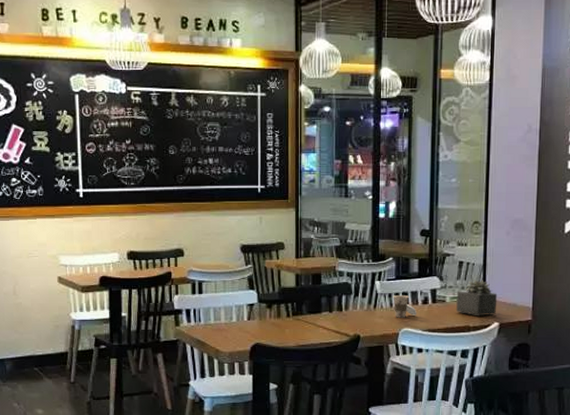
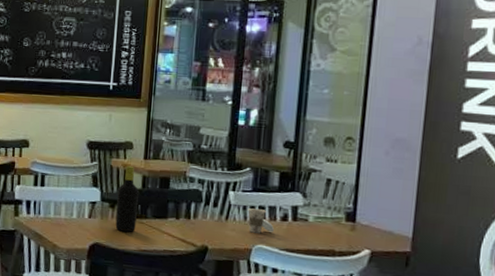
bottle: none [274,265,294,329] -> present [115,165,140,232]
succulent plant: present [456,279,498,315] -> none [320,200,371,242]

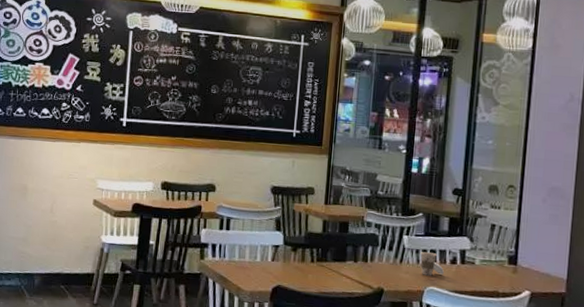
bottle: present [115,165,140,232] -> none [297,210,320,275]

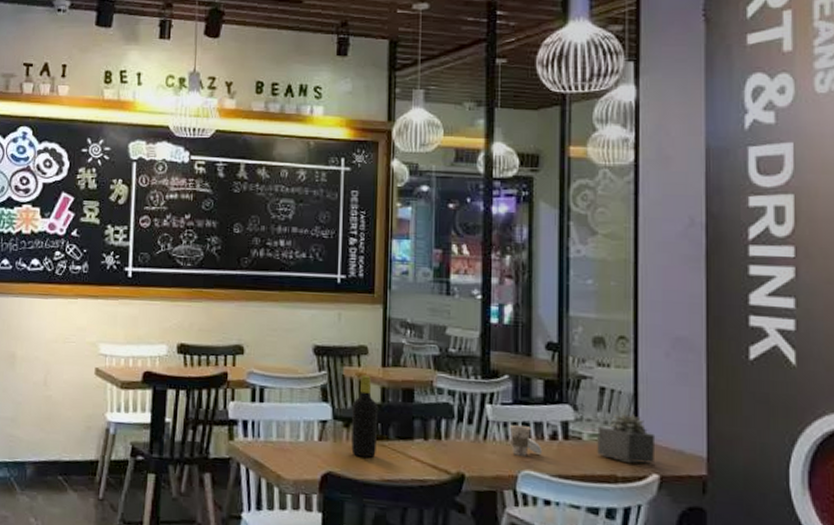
bottle: none [297,210,320,275] -> present [351,375,379,458]
succulent plant: none [485,244,530,283] -> present [597,413,656,464]

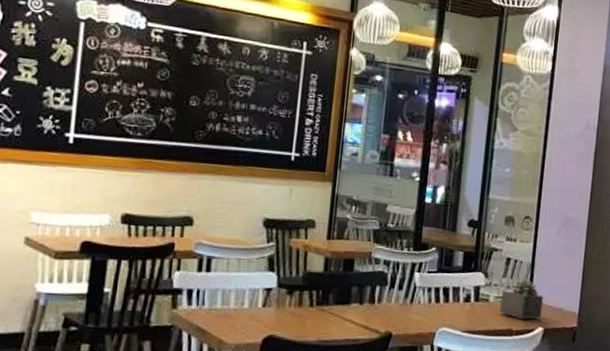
bottle: present [351,375,379,458] -> none [293,246,321,321]
cup: present [509,425,543,456] -> none [432,290,458,316]

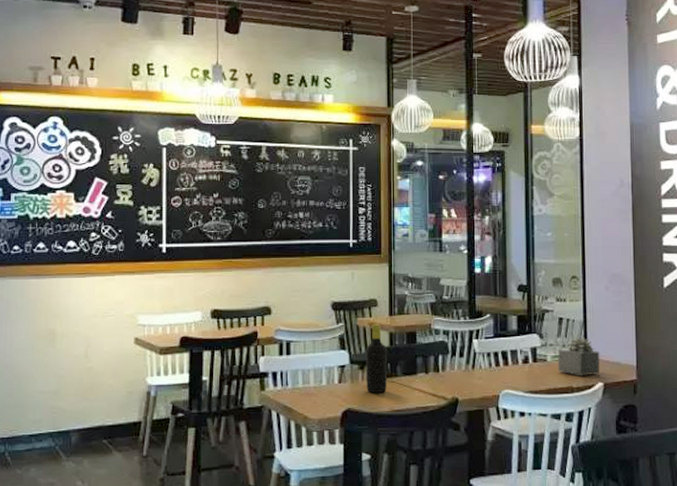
bottle: none [293,246,321,321] -> present [366,323,388,393]

